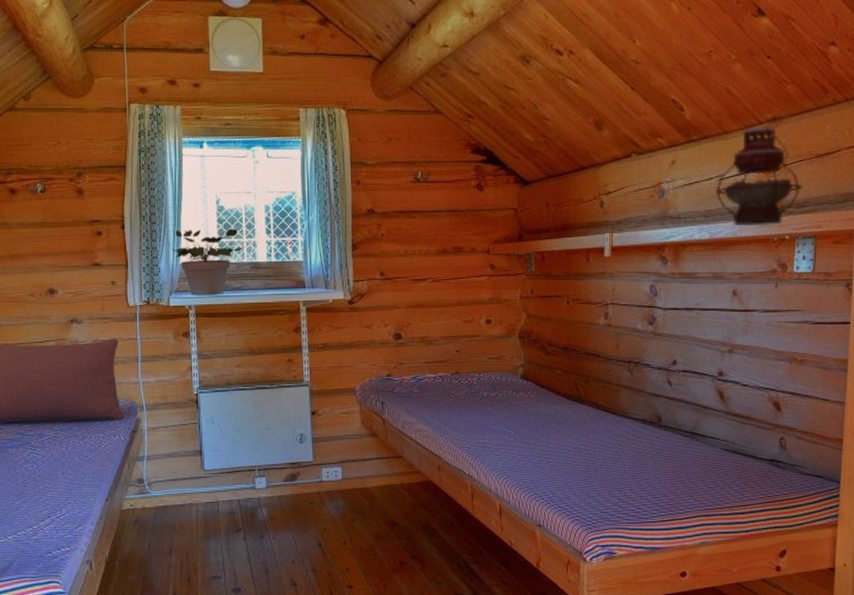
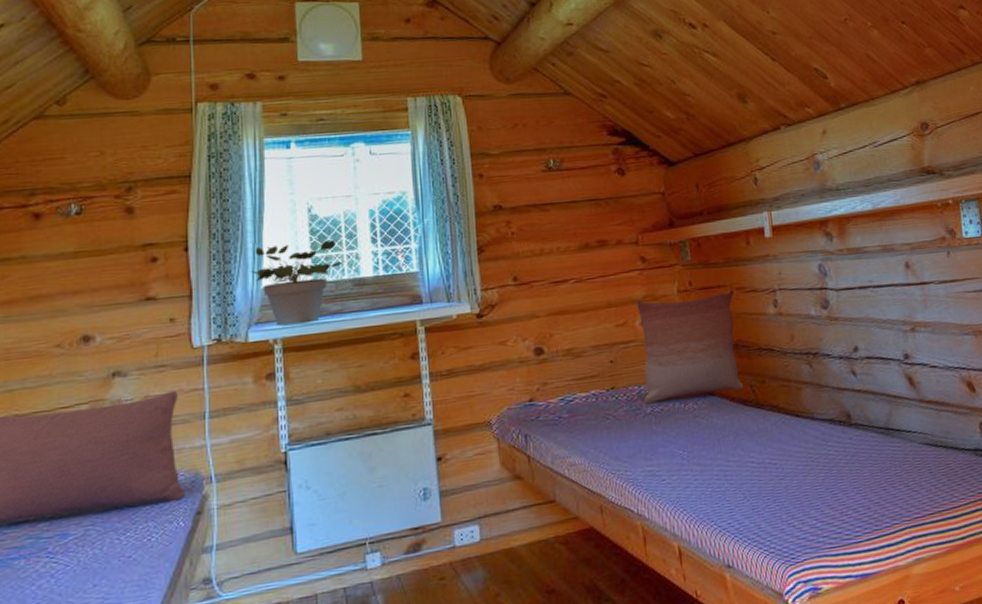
pillow: none [481,301,569,390] -> present [635,291,744,405]
lantern: present [715,125,803,226] -> none [871,88,958,194]

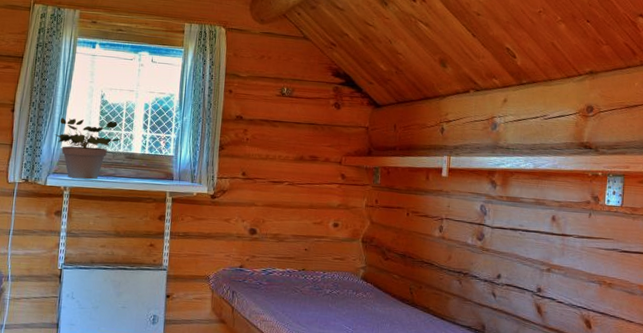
pillow: present [635,291,744,405] -> none [325,207,409,290]

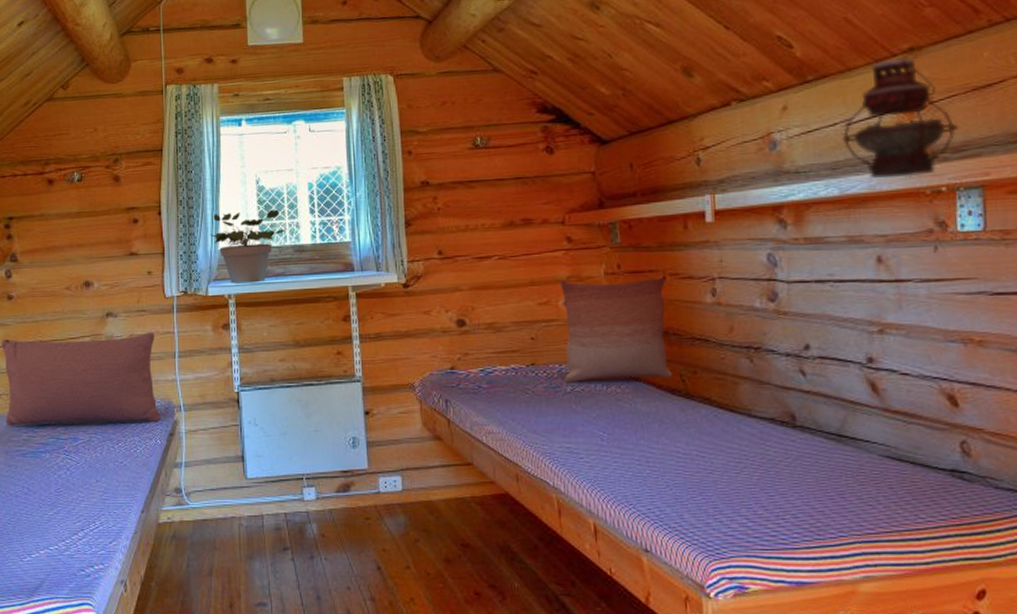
pillow: none [325,207,409,290] -> present [559,276,672,383]
lantern: none [540,77,615,163] -> present [842,56,959,178]

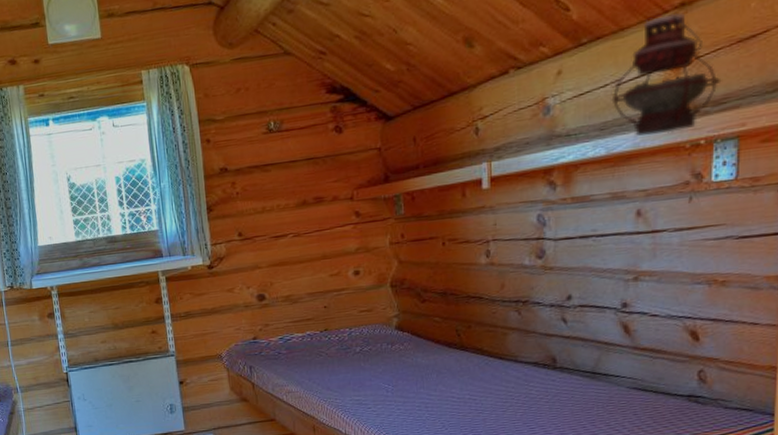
potted plant: present [210,209,288,284] -> none [29,204,100,276]
pillow: present [559,276,672,383] -> none [349,242,449,345]

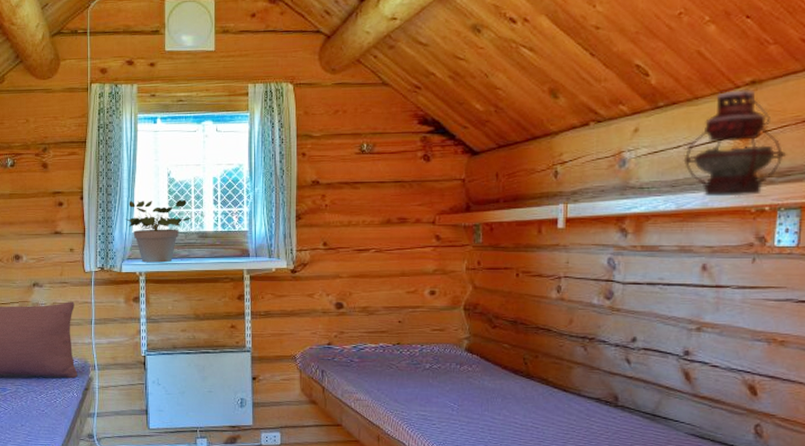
potted plant: none [29,204,100,276] -> present [125,199,194,263]

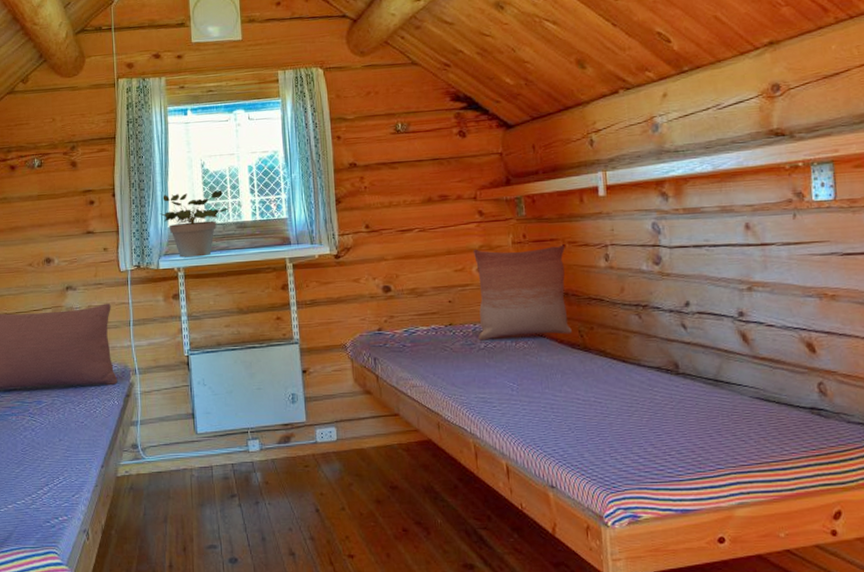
pillow: none [424,273,518,361] -> present [473,244,572,341]
lantern: present [683,88,787,197] -> none [714,49,813,156]

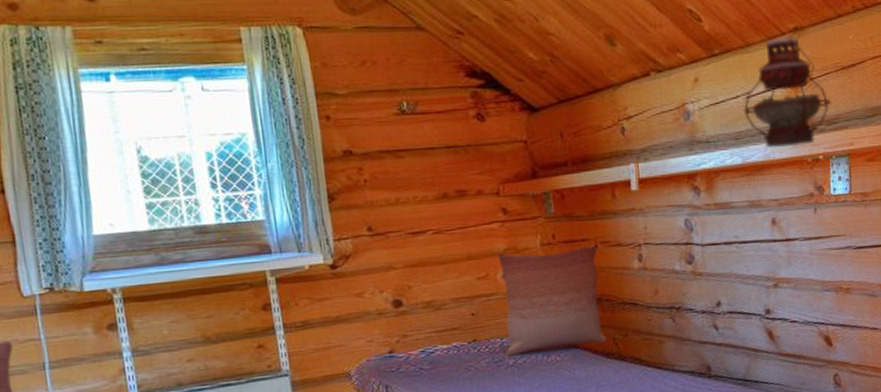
potted plant: present [160,190,231,258] -> none [79,183,184,275]
lantern: none [714,49,813,156] -> present [743,35,832,147]

